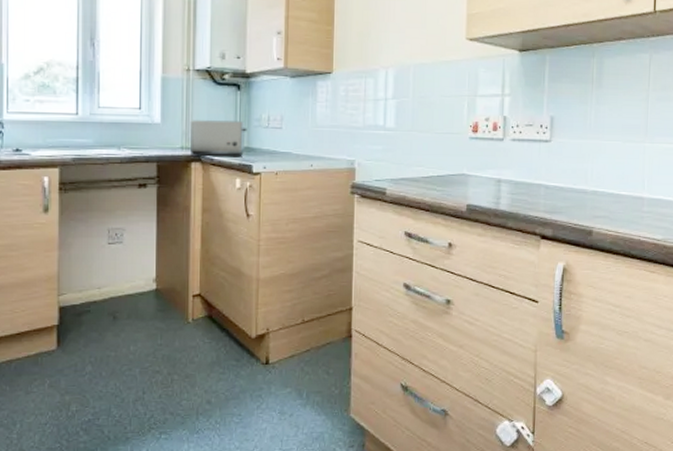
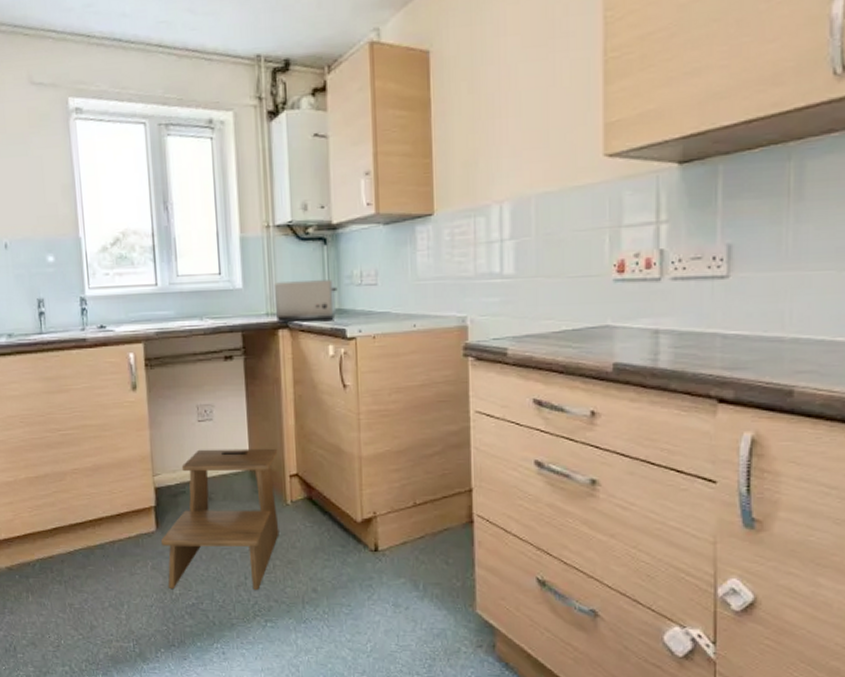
step stool: none [62,270,183,407] -> present [161,448,279,590]

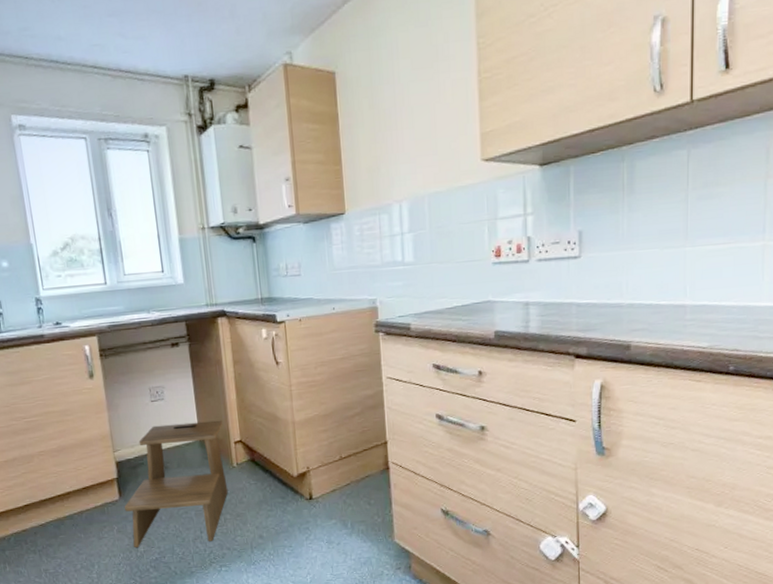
toaster: present [273,280,338,323] -> none [211,272,267,312]

